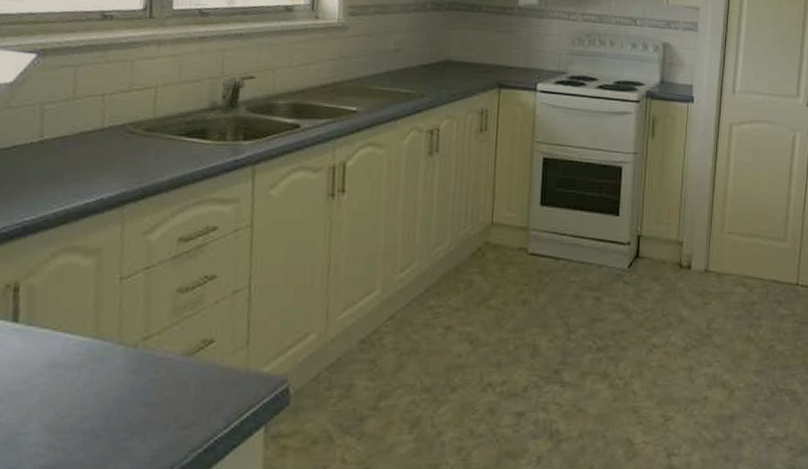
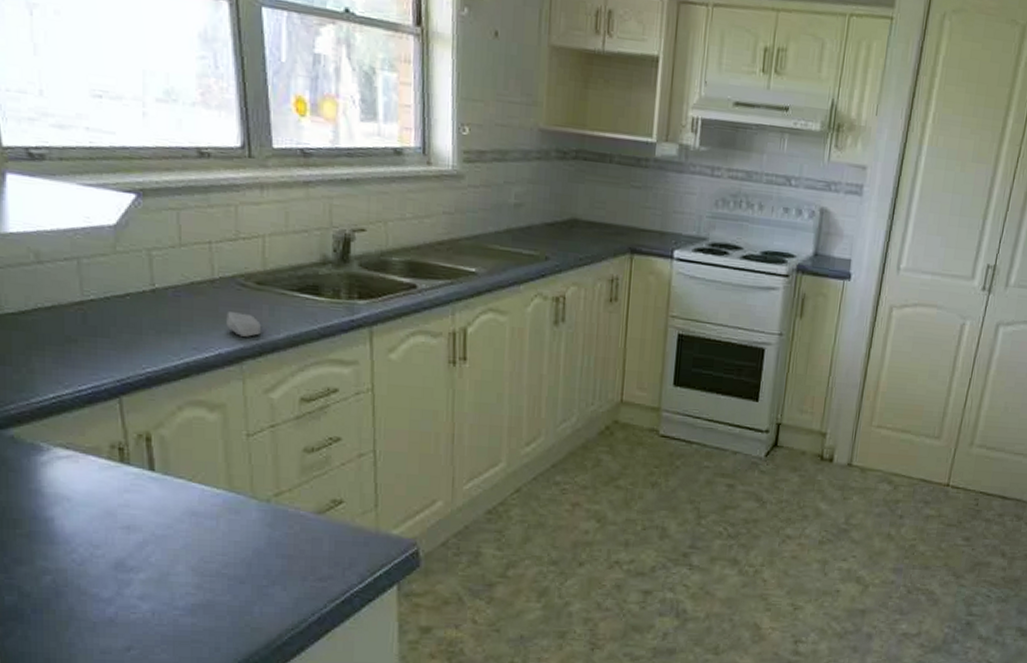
soap bar: none [111,158,146,181] -> present [226,312,261,337]

